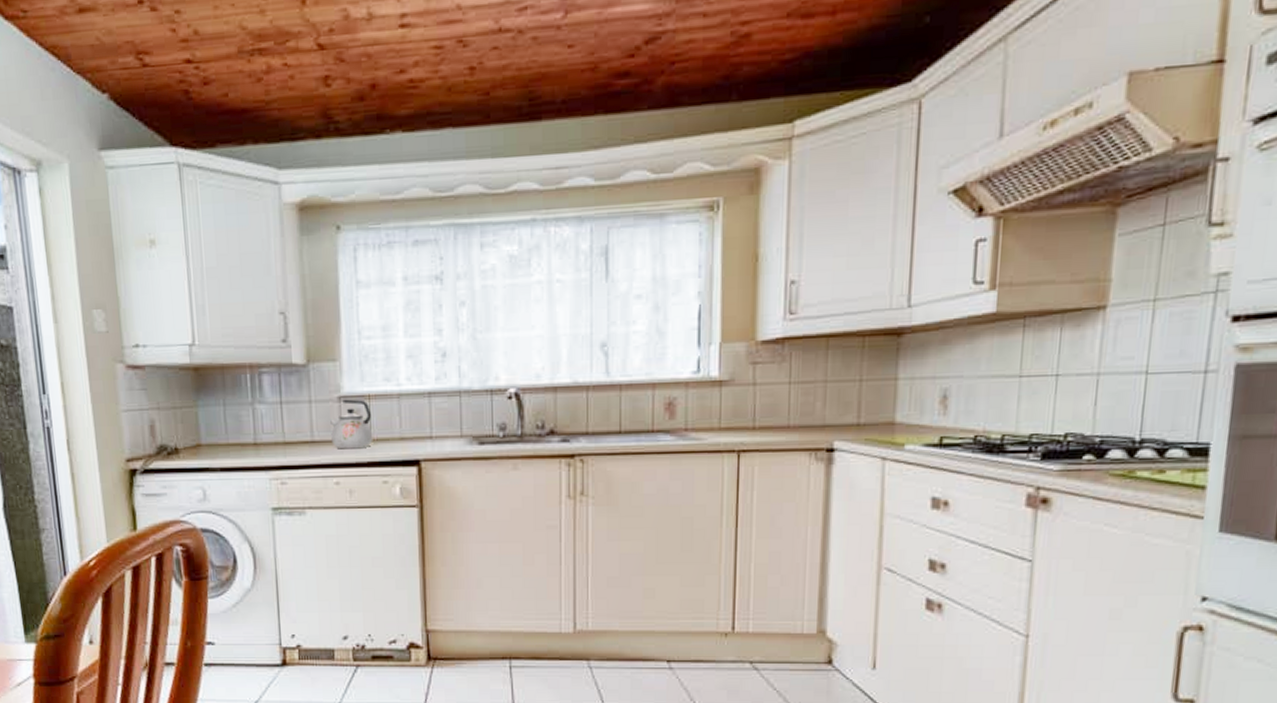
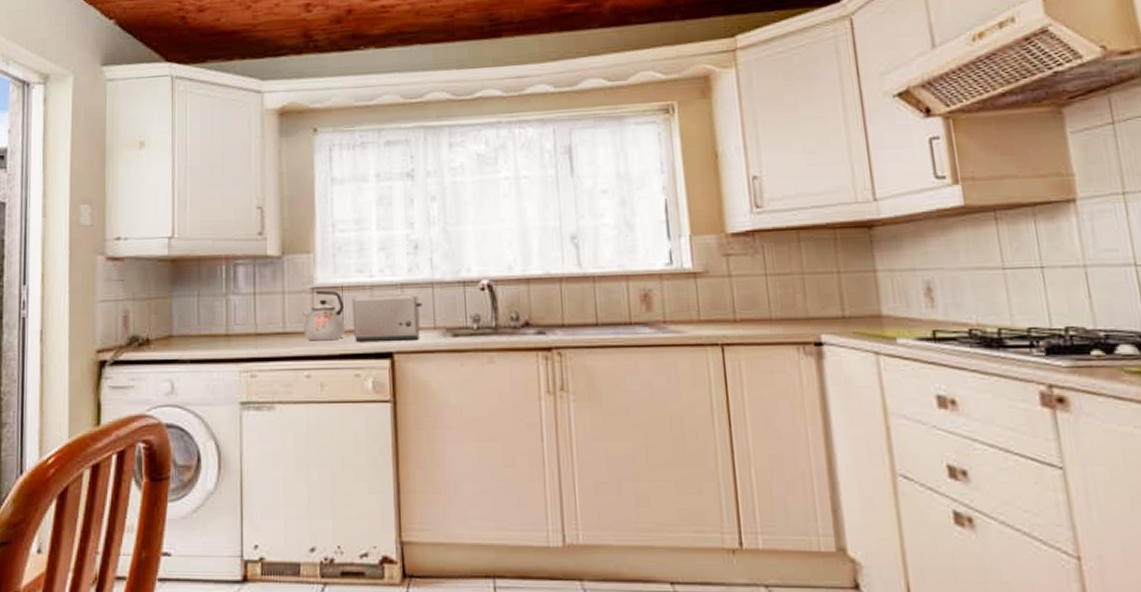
toaster: none [379,401,449,451] -> present [352,293,422,343]

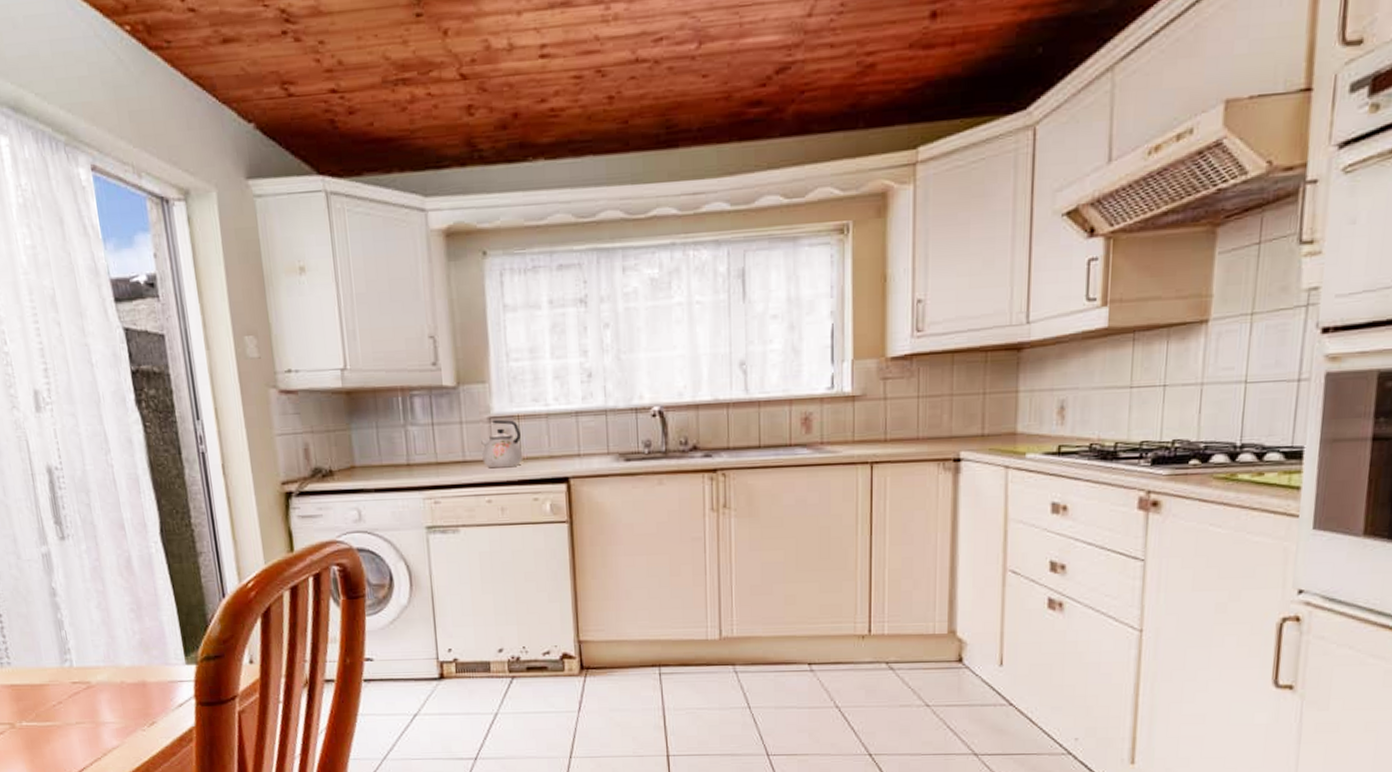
toaster: present [352,293,422,343] -> none [528,420,596,469]

